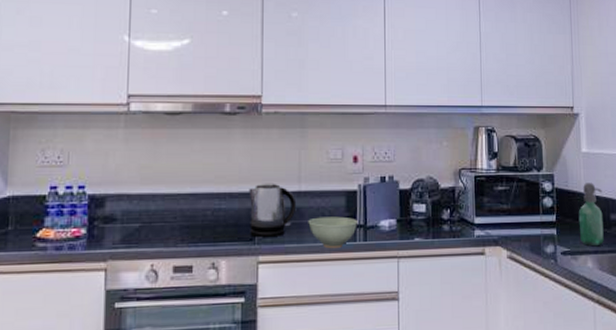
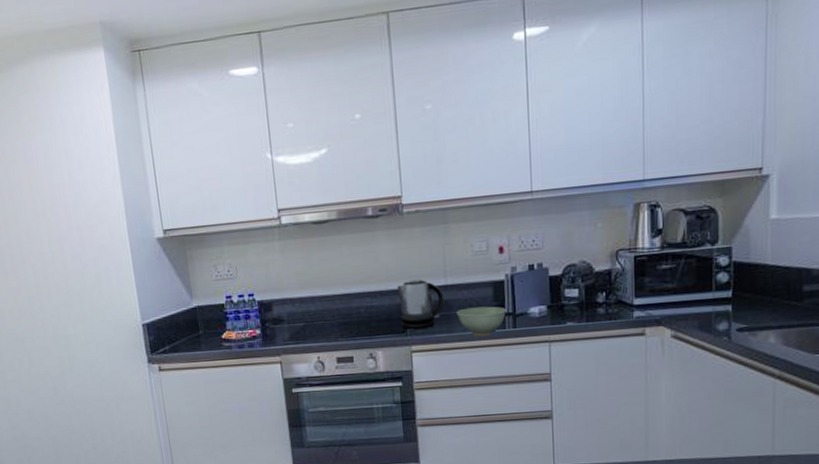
soap dispenser: present [578,182,604,247] -> none [760,252,795,321]

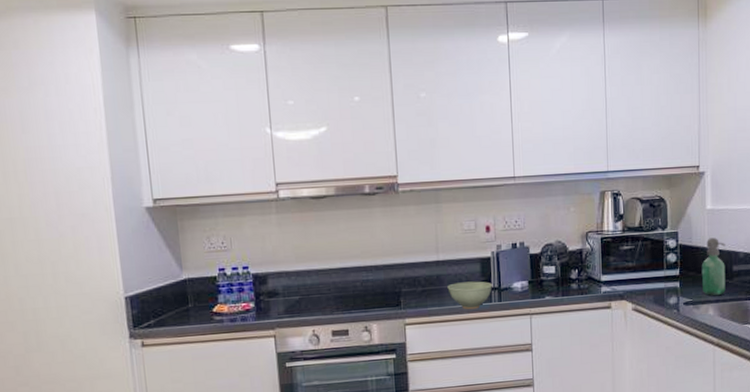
kettle: present [397,279,444,329] -> none [392,254,436,303]
soap dispenser: none [760,252,795,321] -> present [701,237,726,296]

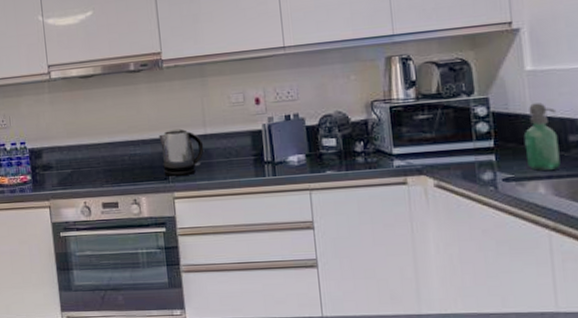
kettle: none [392,254,436,303] -> present [159,128,204,176]
bowl: present [447,281,493,310] -> none [216,154,266,185]

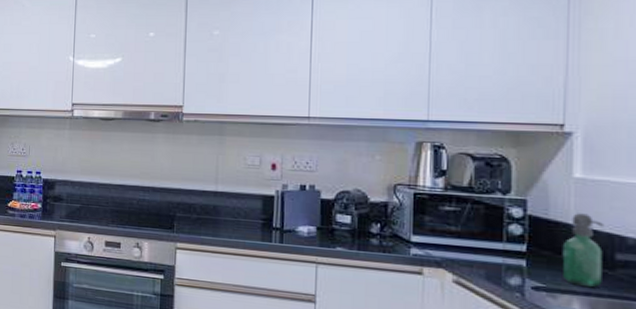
kettle: present [159,128,204,176] -> none [169,181,213,228]

